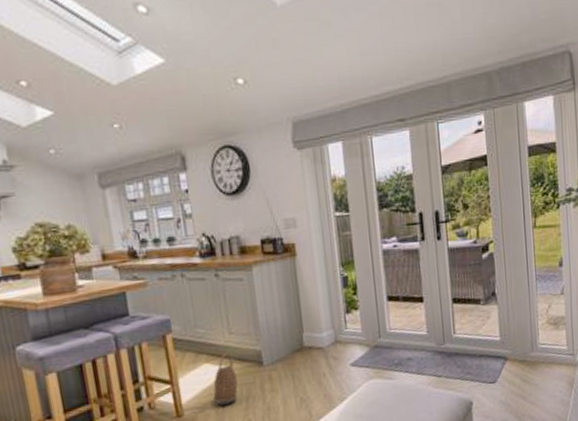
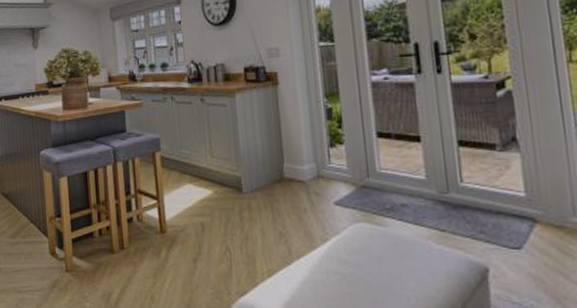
basket: present [213,352,238,405] -> none [194,175,218,227]

